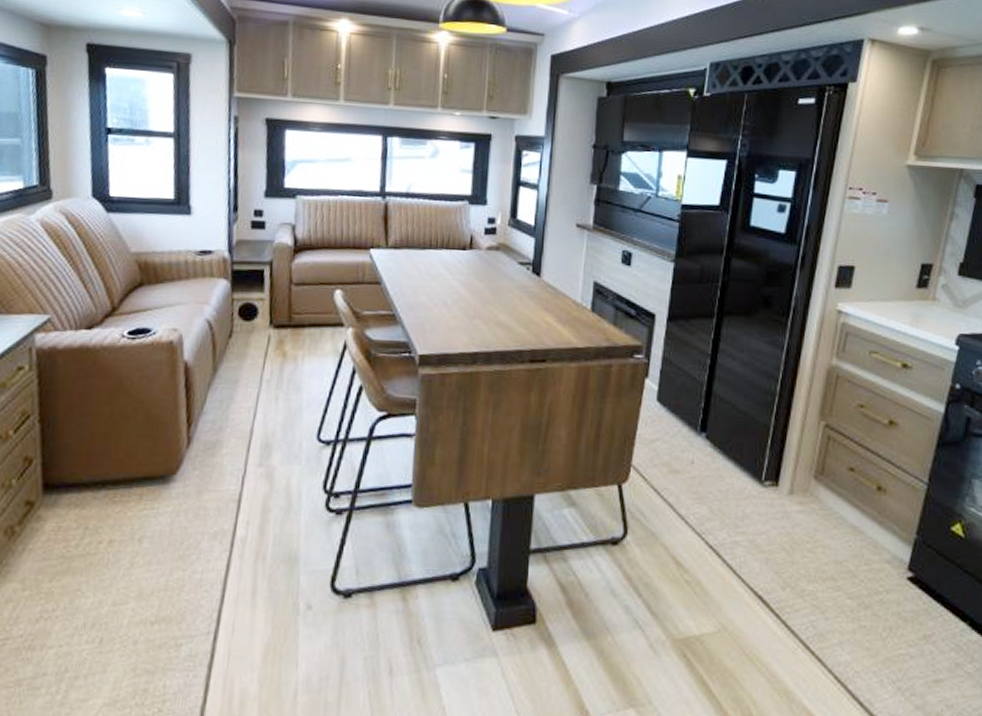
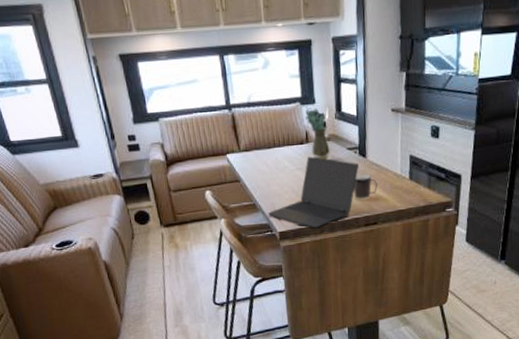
laptop: none [409,265,531,359] -> present [268,156,360,230]
vase: none [472,207,498,273] -> present [305,107,330,160]
mug: none [520,296,551,329] -> present [354,174,378,201]

